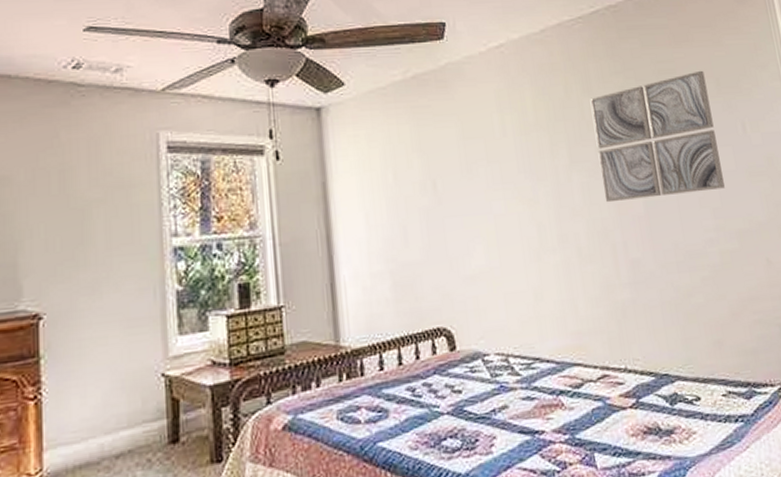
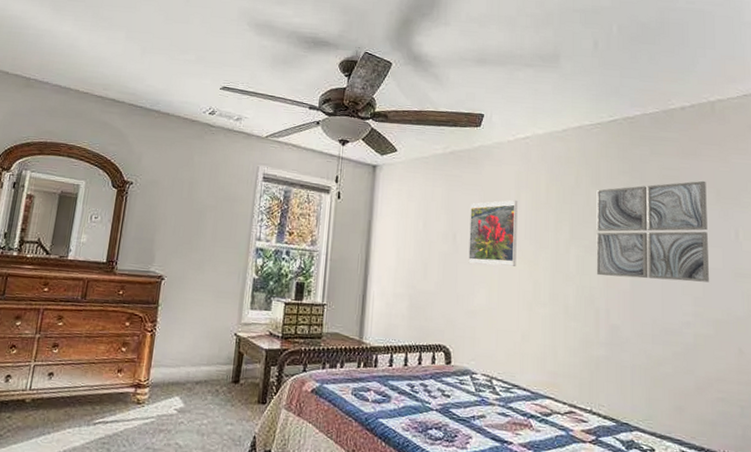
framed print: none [447,125,514,216] -> present [468,199,518,266]

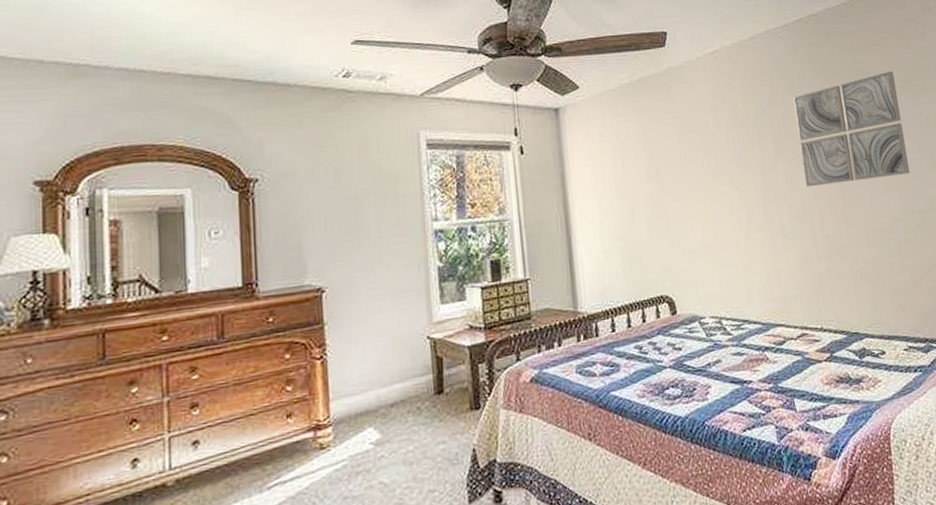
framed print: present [468,199,518,266] -> none [669,122,726,200]

